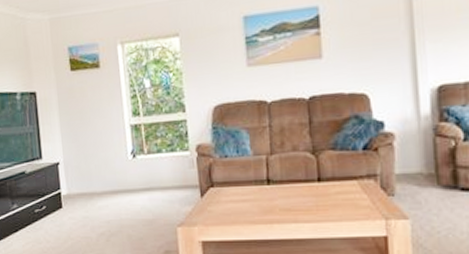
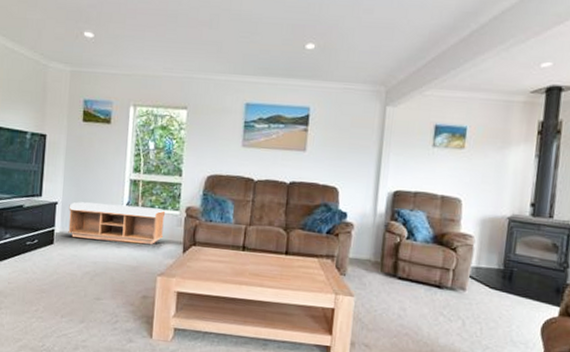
bench: none [71,152,177,197] -> present [68,202,165,245]

